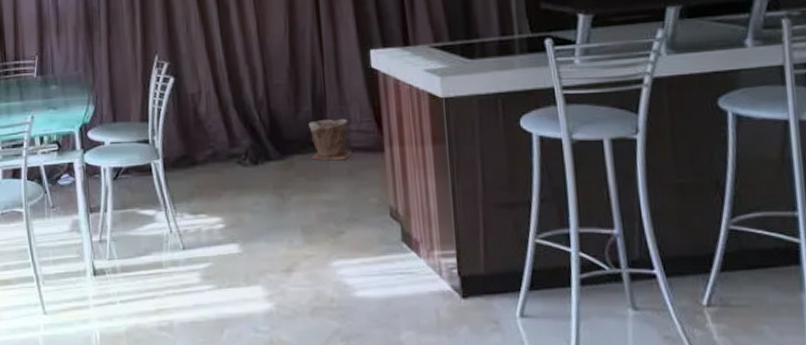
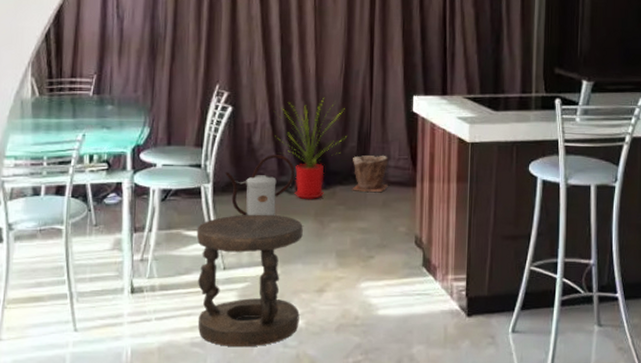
stool: none [151,189,269,332] -> present [196,214,303,347]
watering can: none [174,125,248,192] -> present [225,155,295,216]
house plant: none [218,60,299,172] -> present [275,98,346,200]

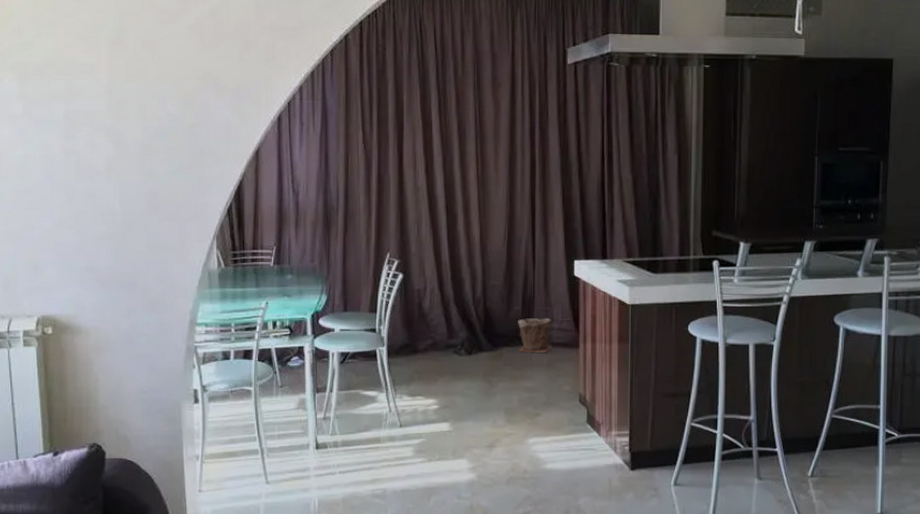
stool: present [196,214,303,347] -> none [374,375,473,499]
watering can: present [225,155,295,216] -> none [398,319,464,377]
house plant: present [275,98,346,200] -> none [443,264,511,361]

